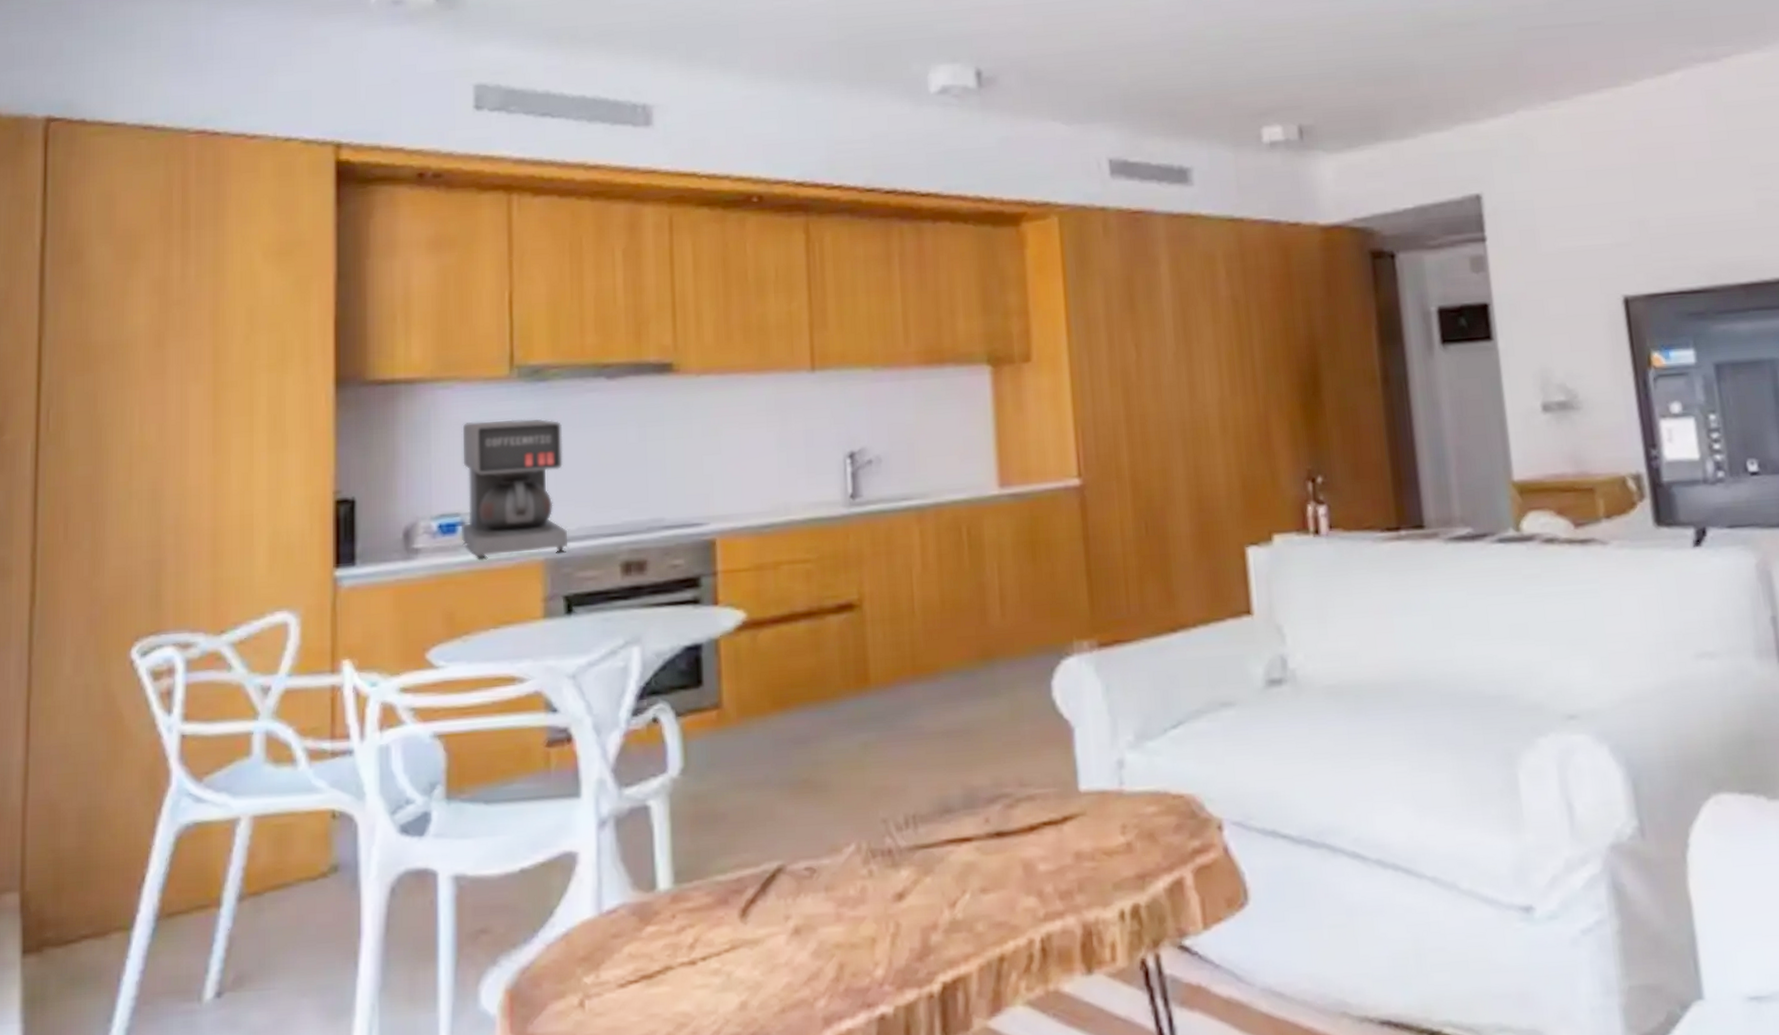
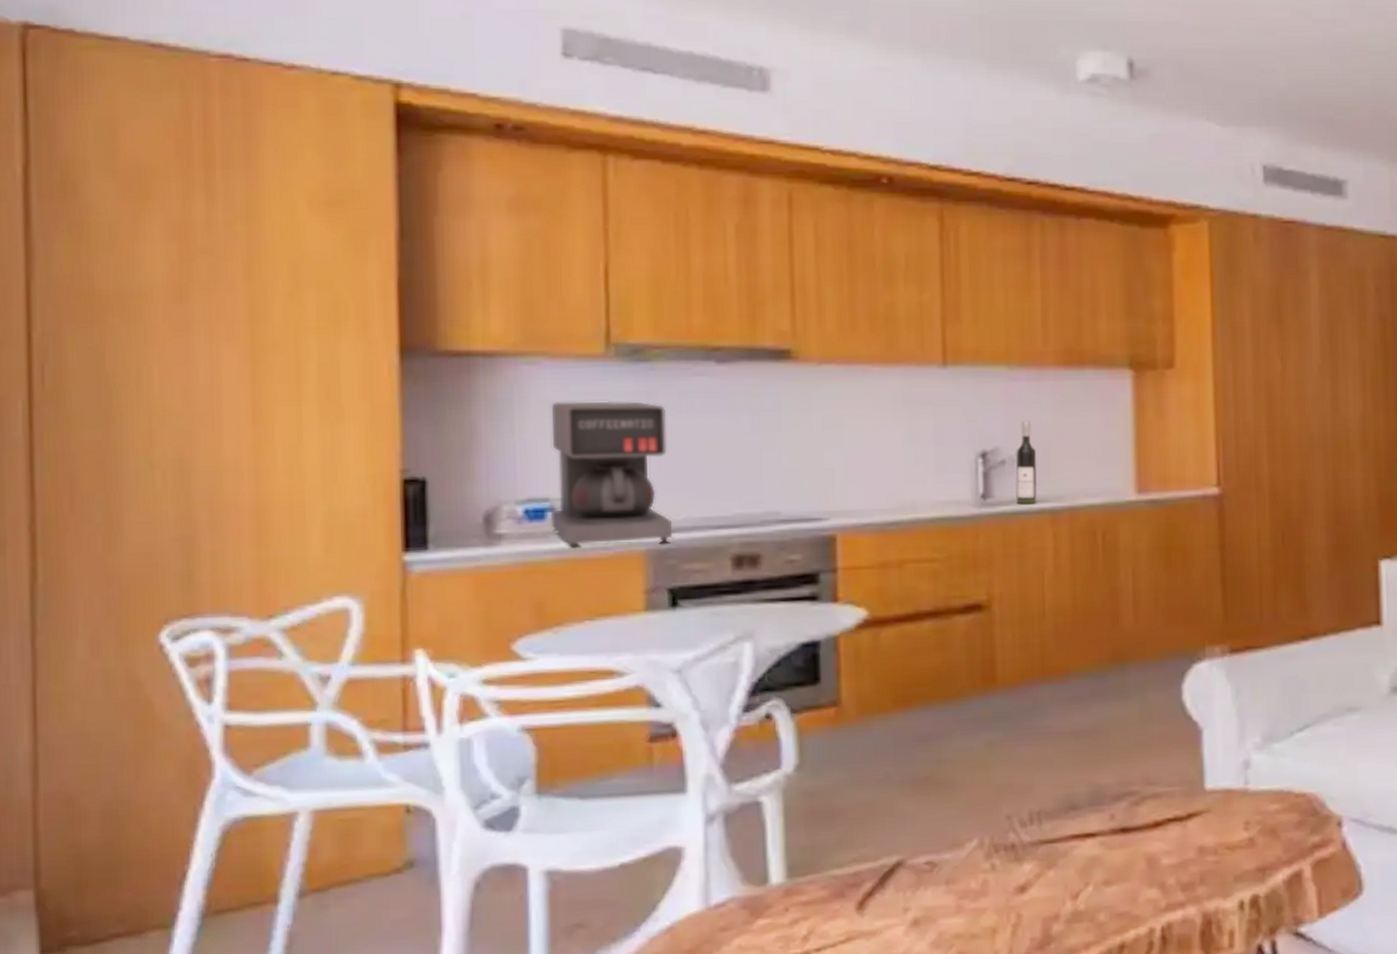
bottle: none [881,420,903,504] -> present [1015,421,1037,506]

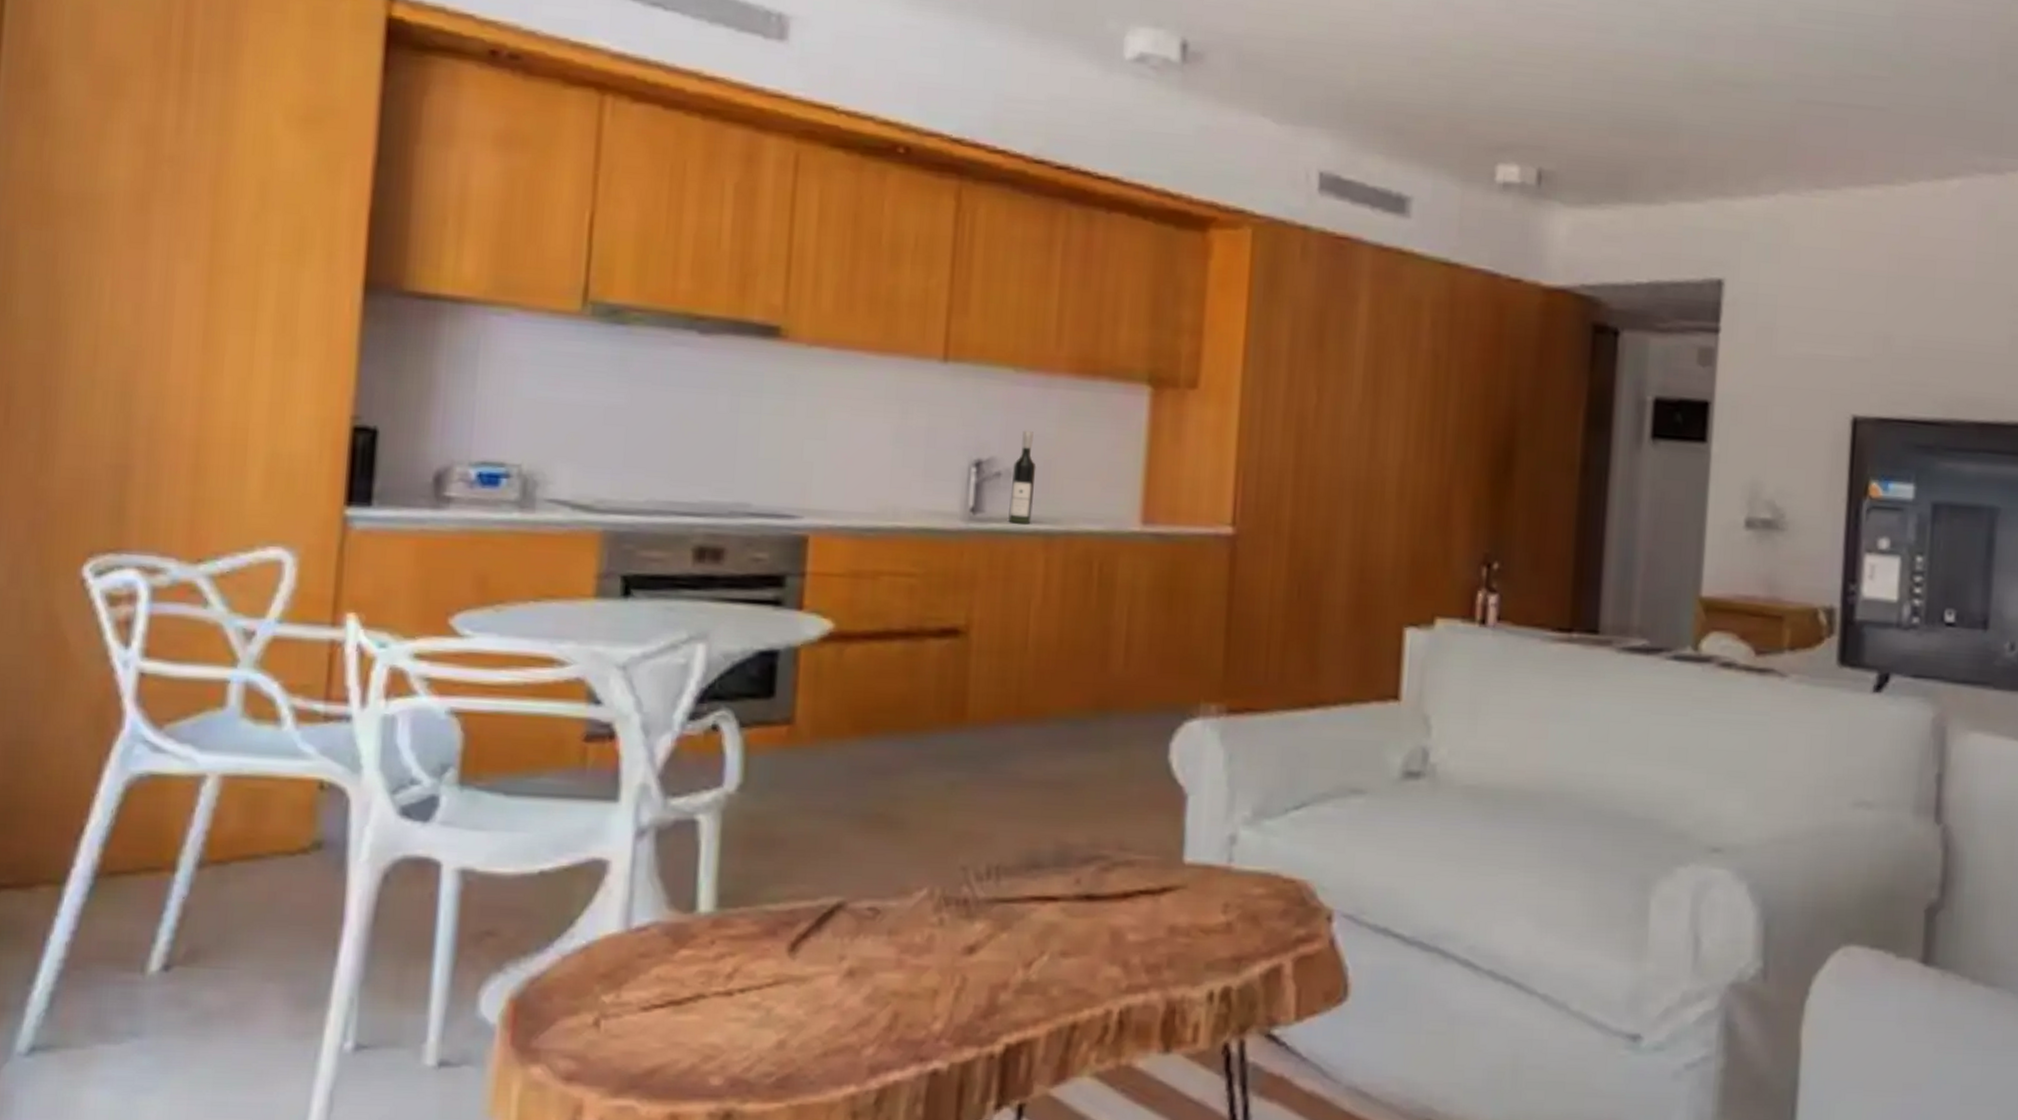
coffee maker: present [551,401,672,549] -> none [505,359,639,525]

